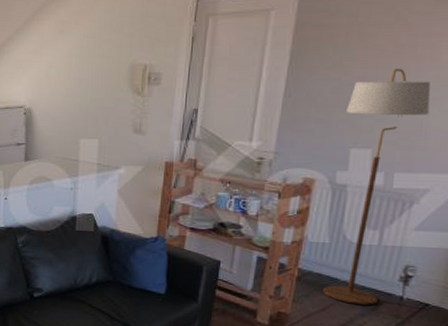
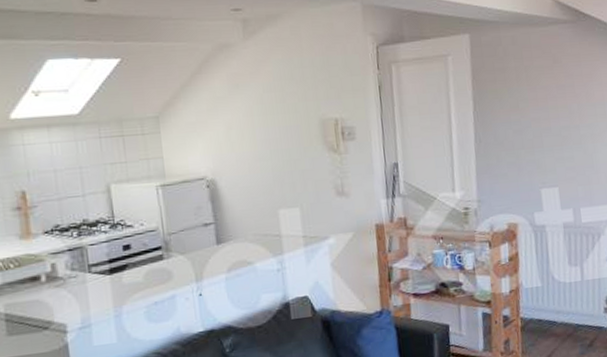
floor lamp: present [322,68,431,305] -> none [530,107,596,344]

